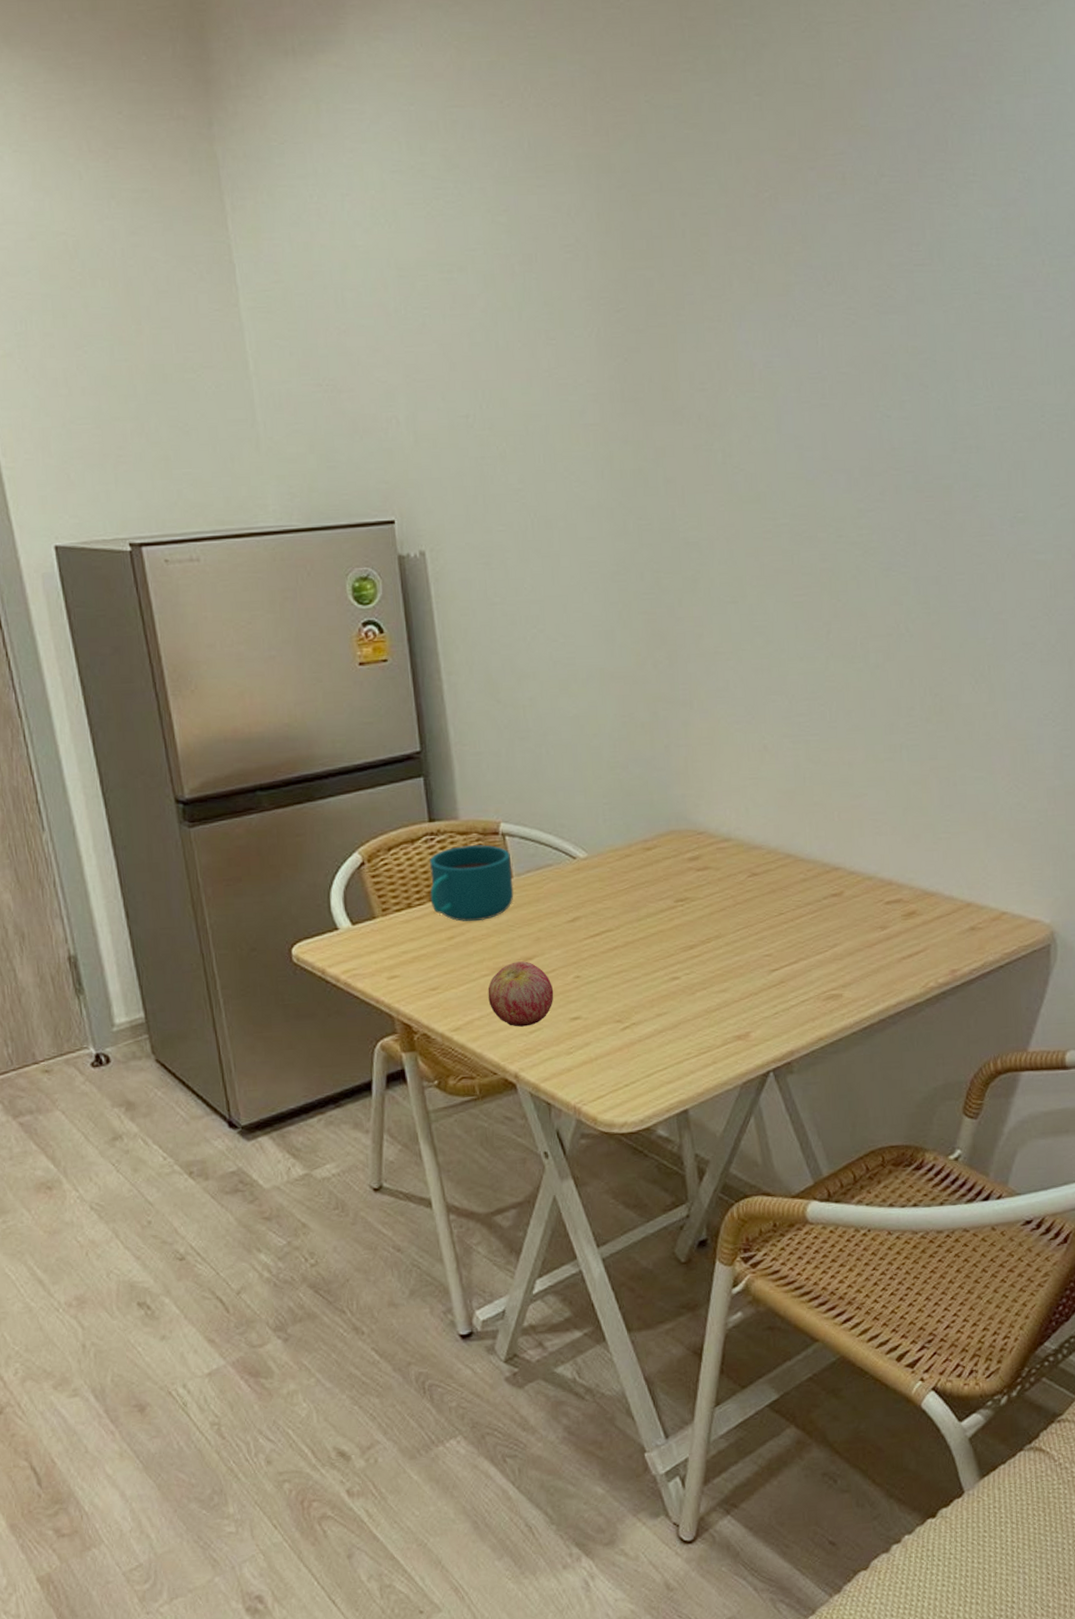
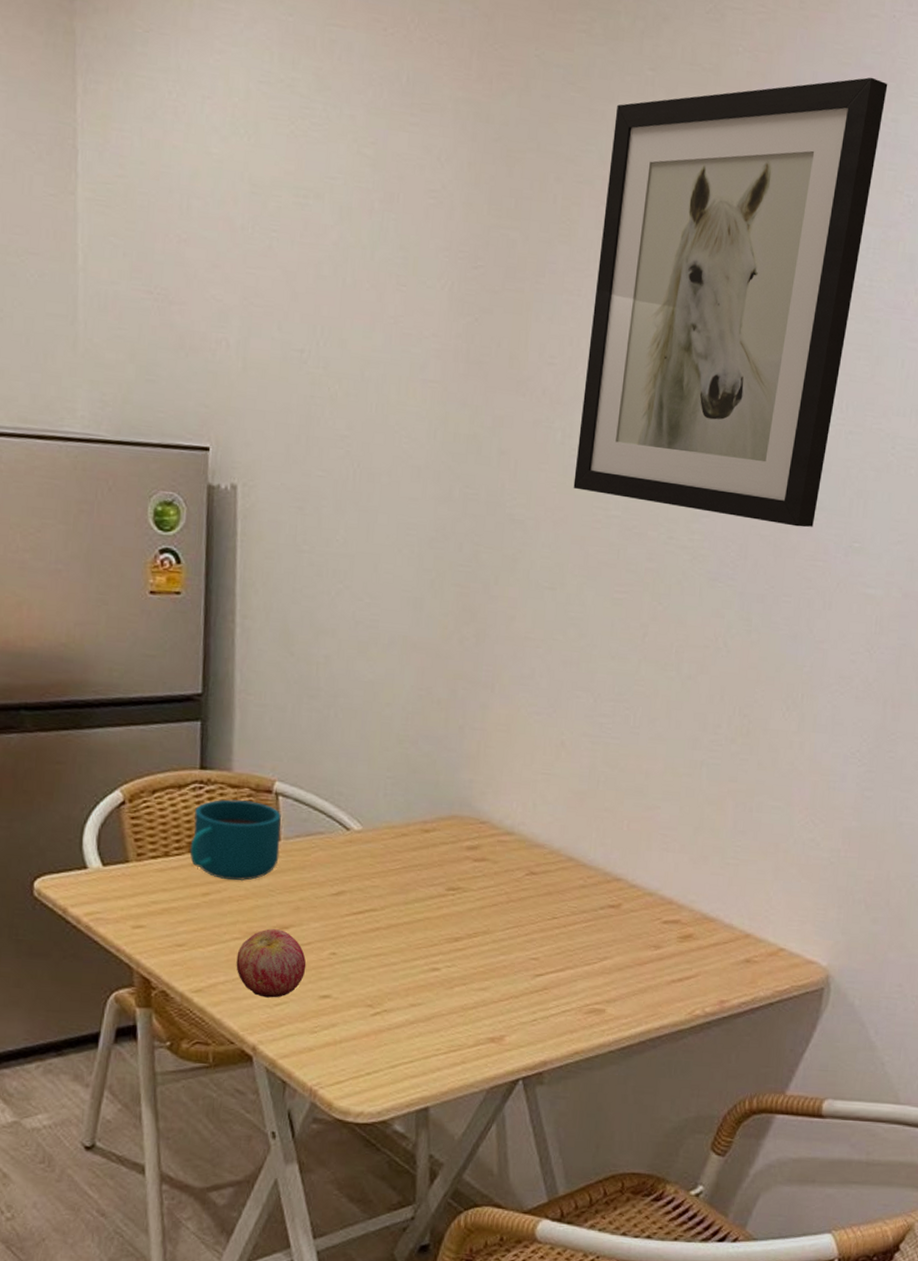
wall art: none [729,64,987,507] -> present [573,77,888,528]

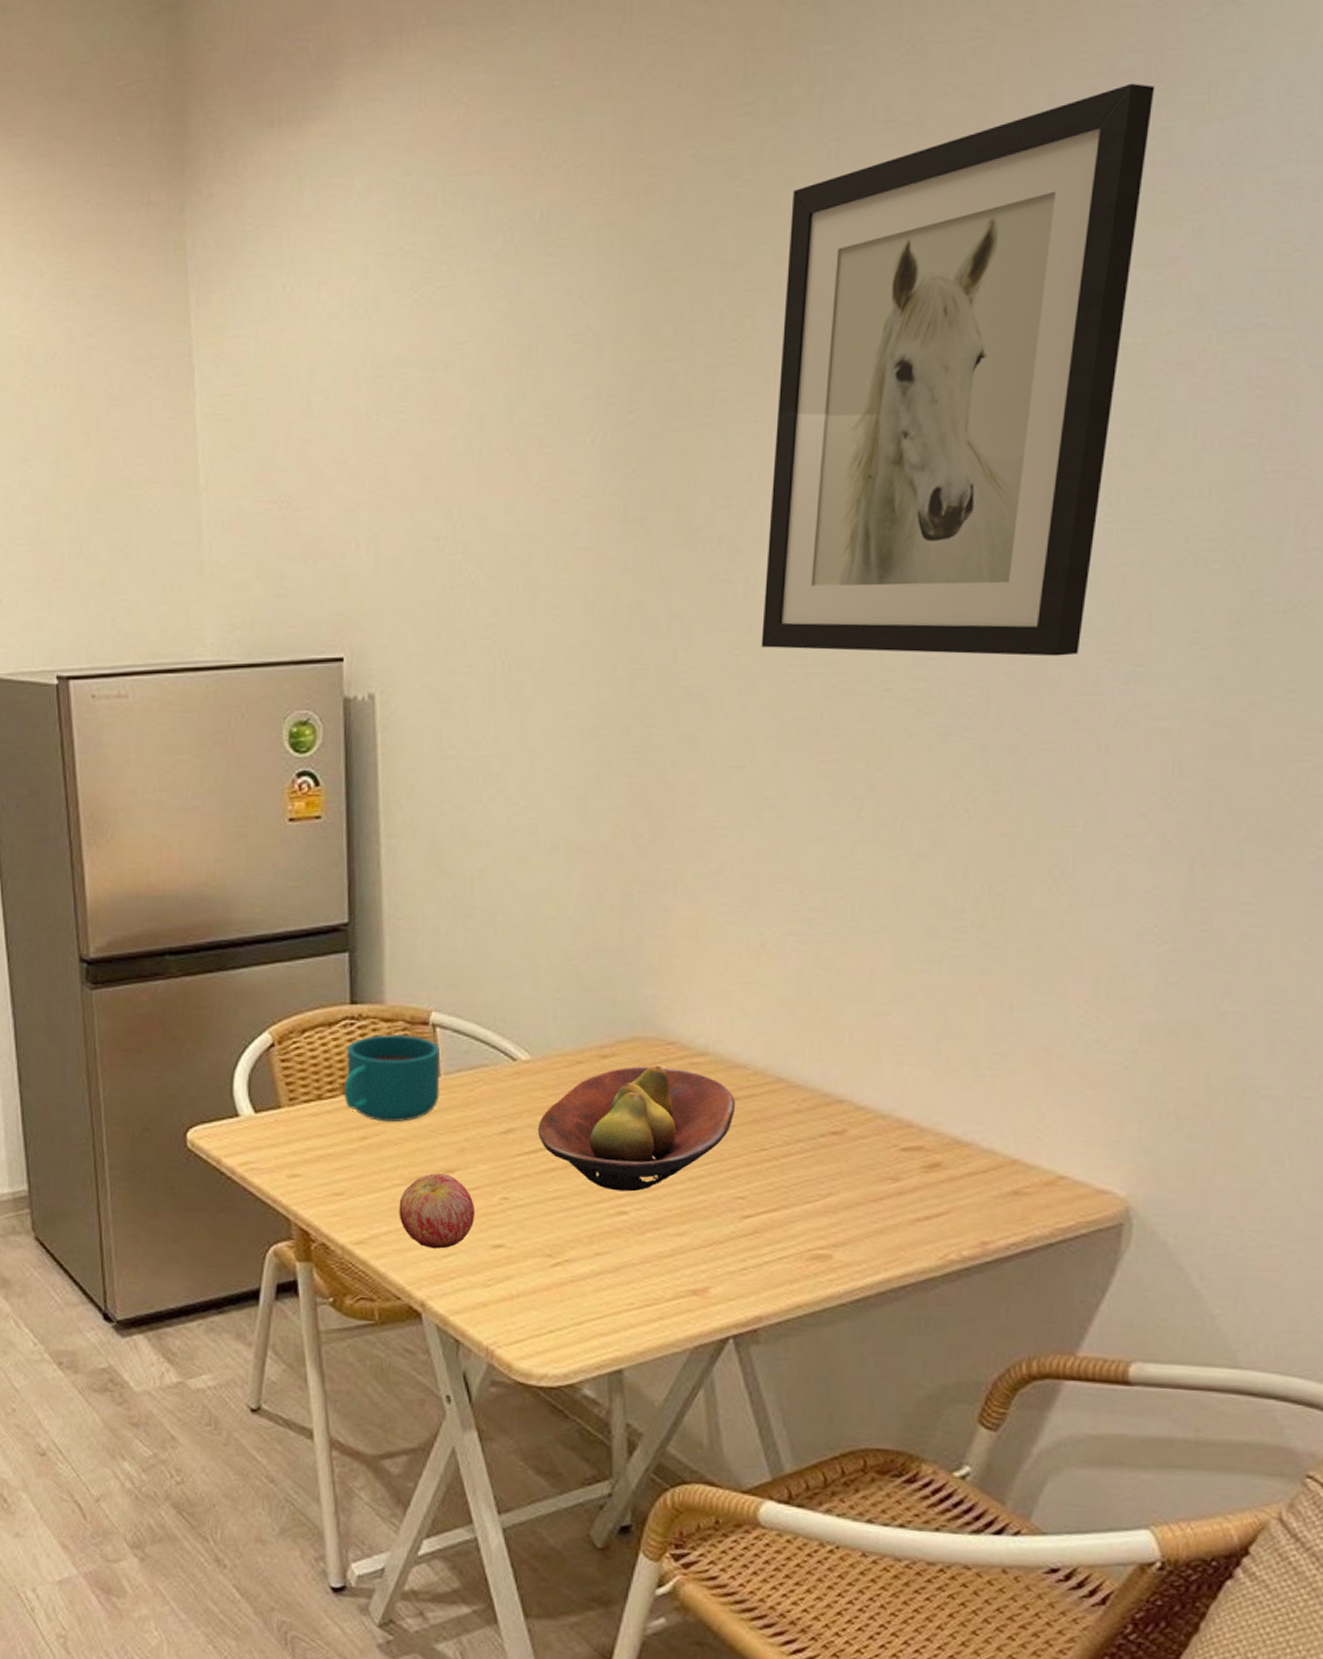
fruit bowl: none [365,841,534,951] -> present [537,1065,735,1192]

